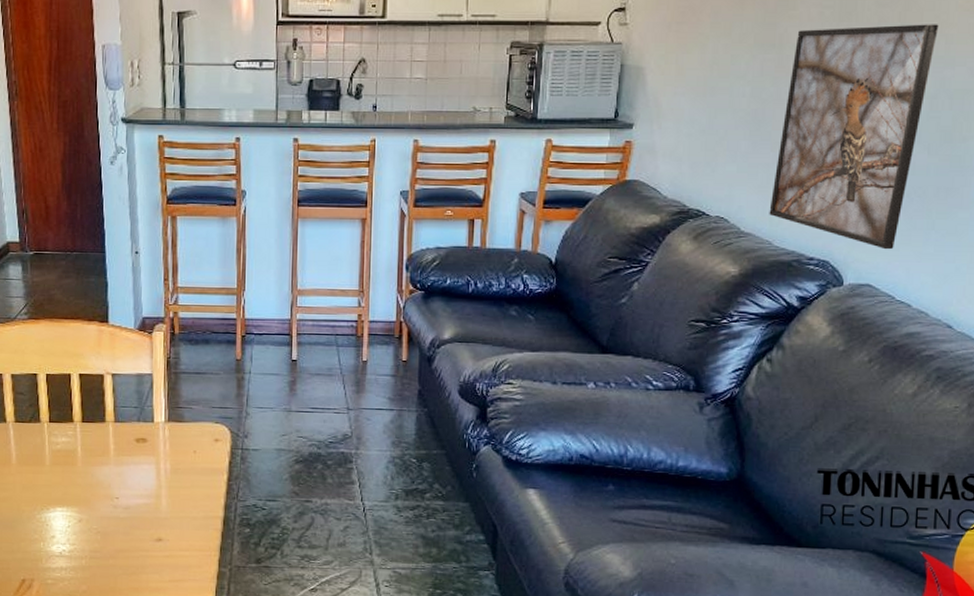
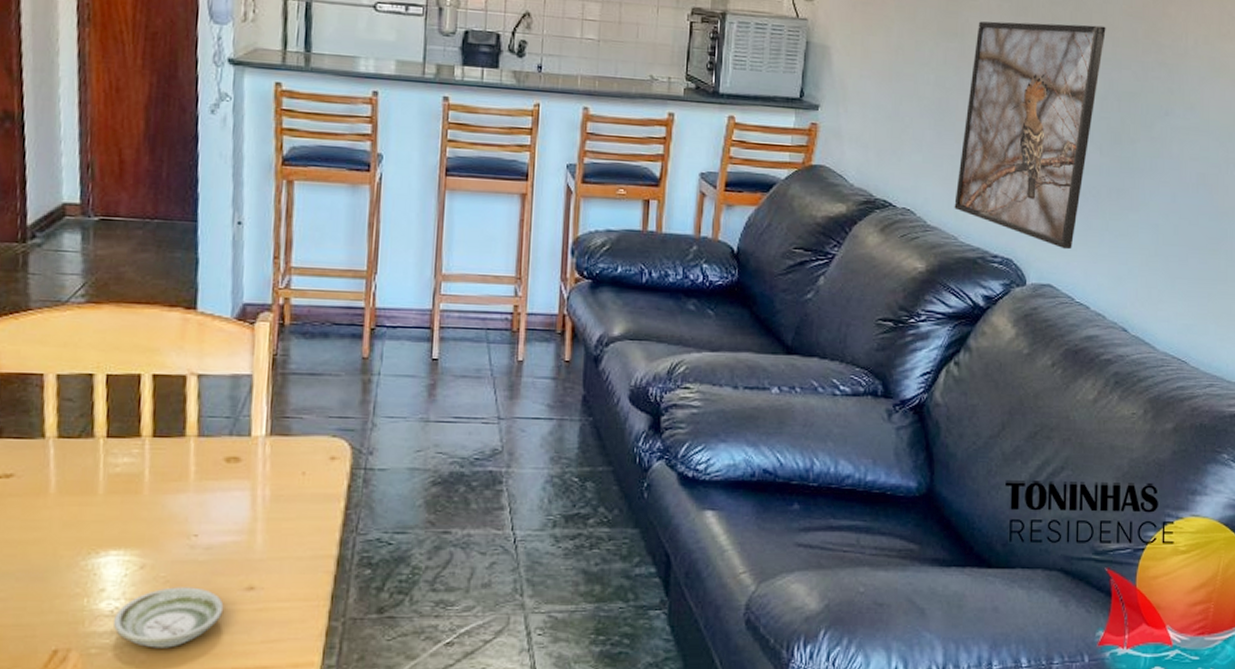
saucer: none [62,536,140,582] -> present [112,587,224,648]

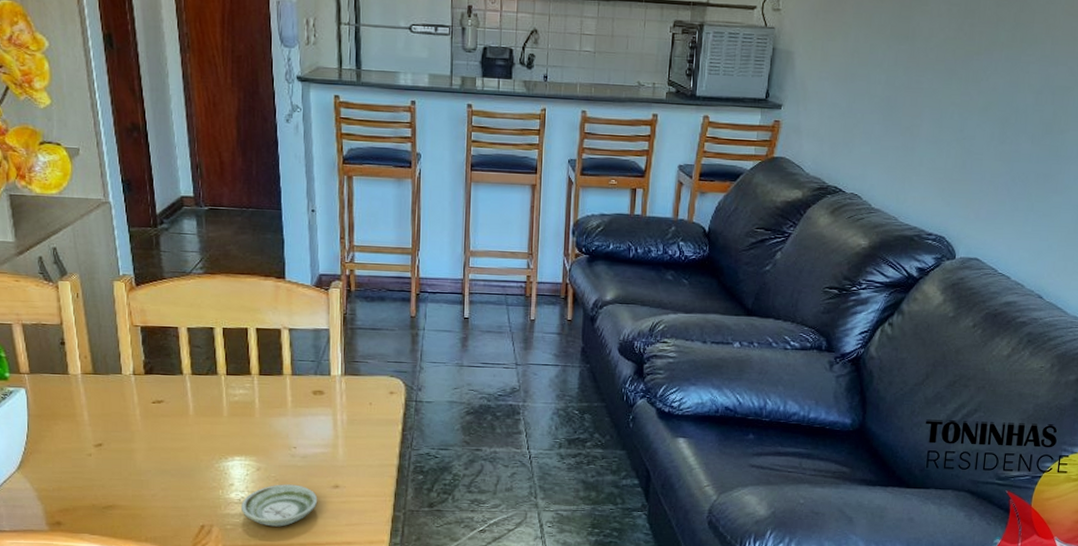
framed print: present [954,21,1106,250] -> none [896,24,1047,228]

